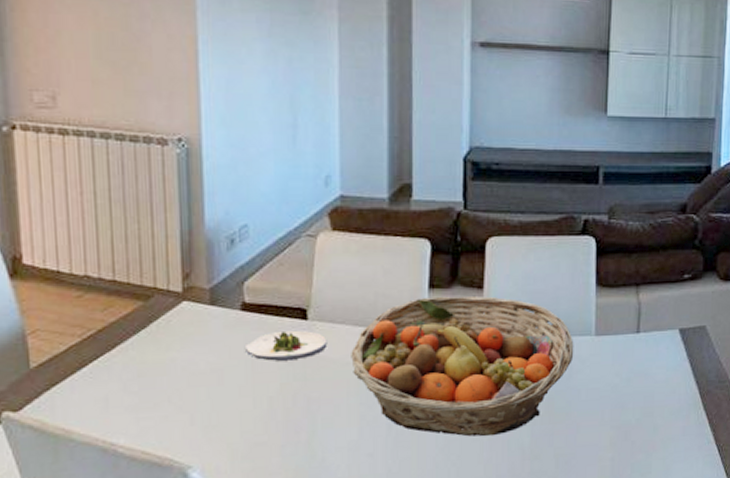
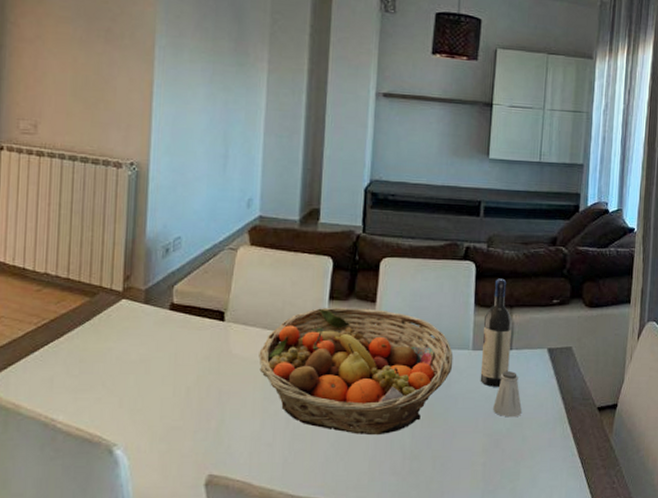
salad plate: present [246,330,328,362] -> none [171,329,240,357]
wine bottle: none [605,253,639,375] -> present [480,278,512,387]
saltshaker: none [620,356,652,407] -> present [493,371,522,418]

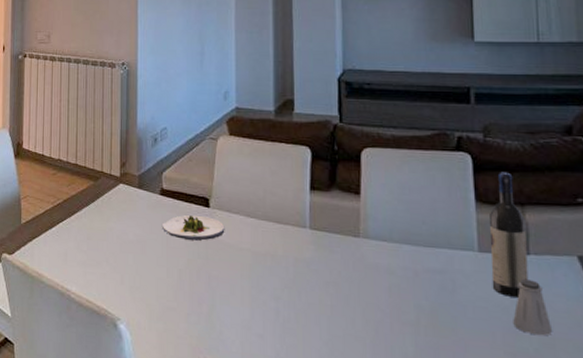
salad plate: none [171,329,240,357] -> present [163,214,225,241]
fruit basket: present [259,307,454,436] -> none [244,198,457,339]

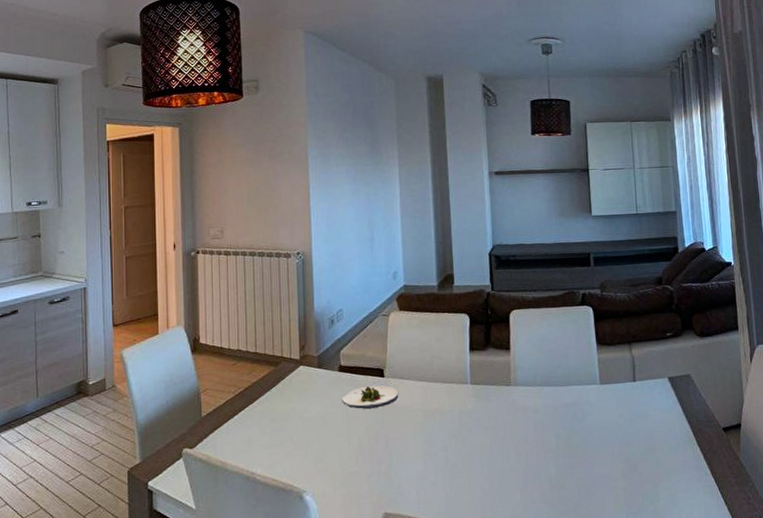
wine bottle: present [490,172,529,297] -> none [607,318,636,417]
saltshaker: present [513,279,552,336] -> none [626,401,652,444]

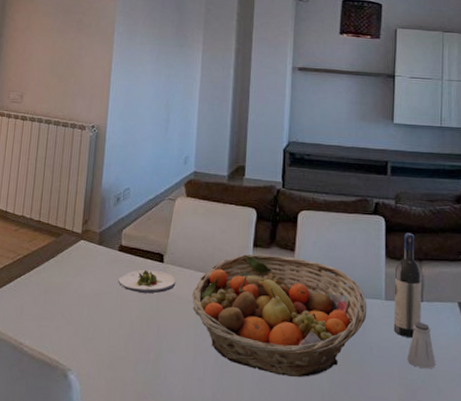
fruit basket: none [416,356,585,469] -> present [192,254,367,378]
wine bottle: none [607,318,636,417] -> present [393,232,422,338]
saltshaker: none [626,401,652,444] -> present [407,322,435,369]

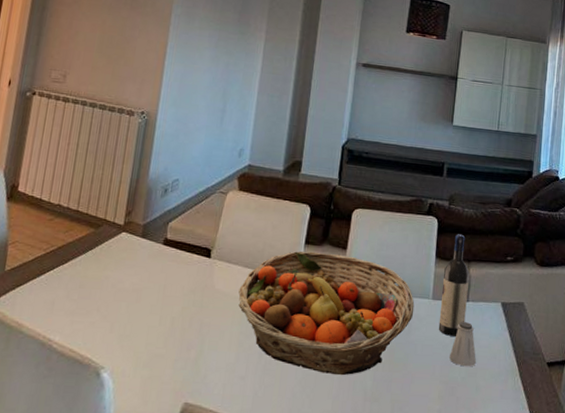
salad plate: present [118,269,176,294] -> none [161,264,223,290]

